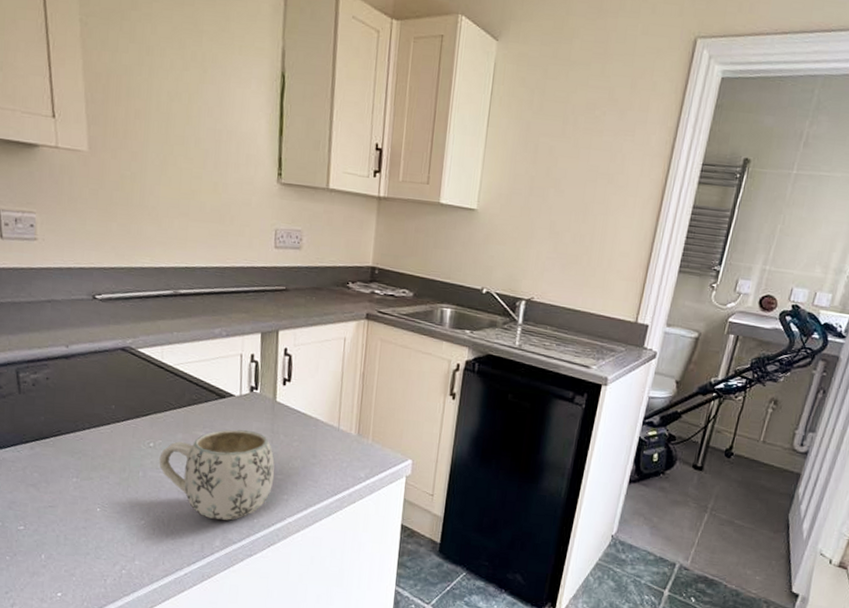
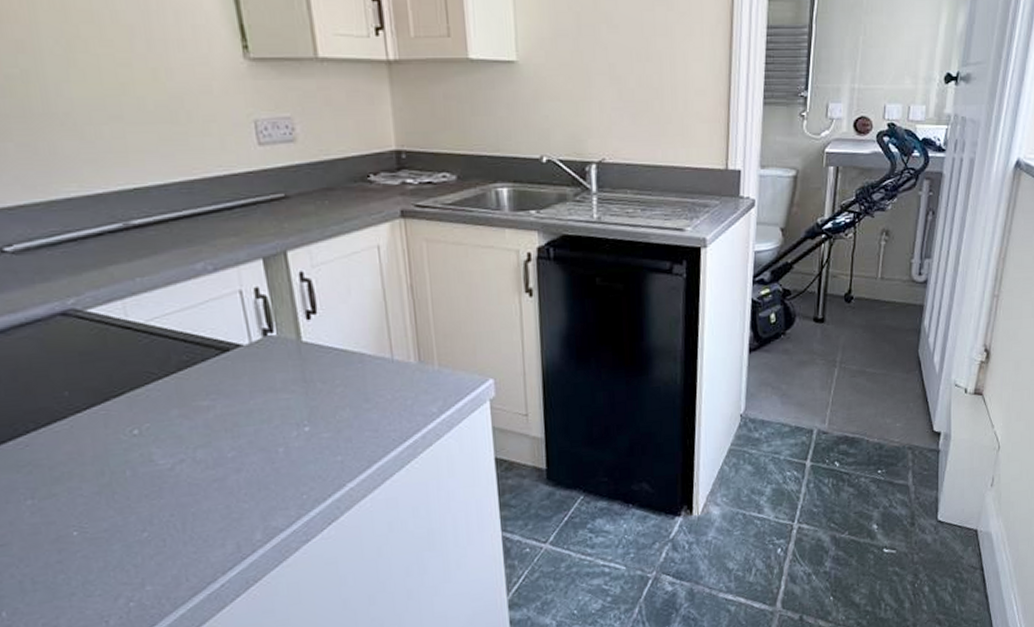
mug: present [159,429,275,521] -> none [151,385,320,509]

